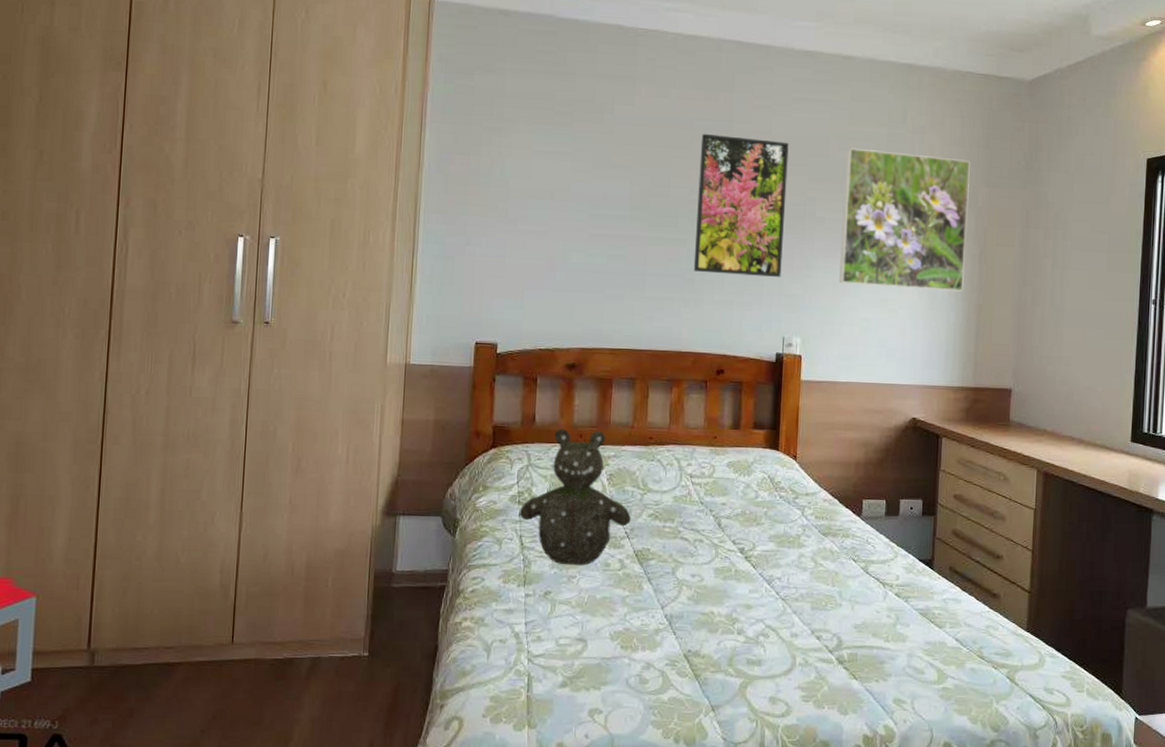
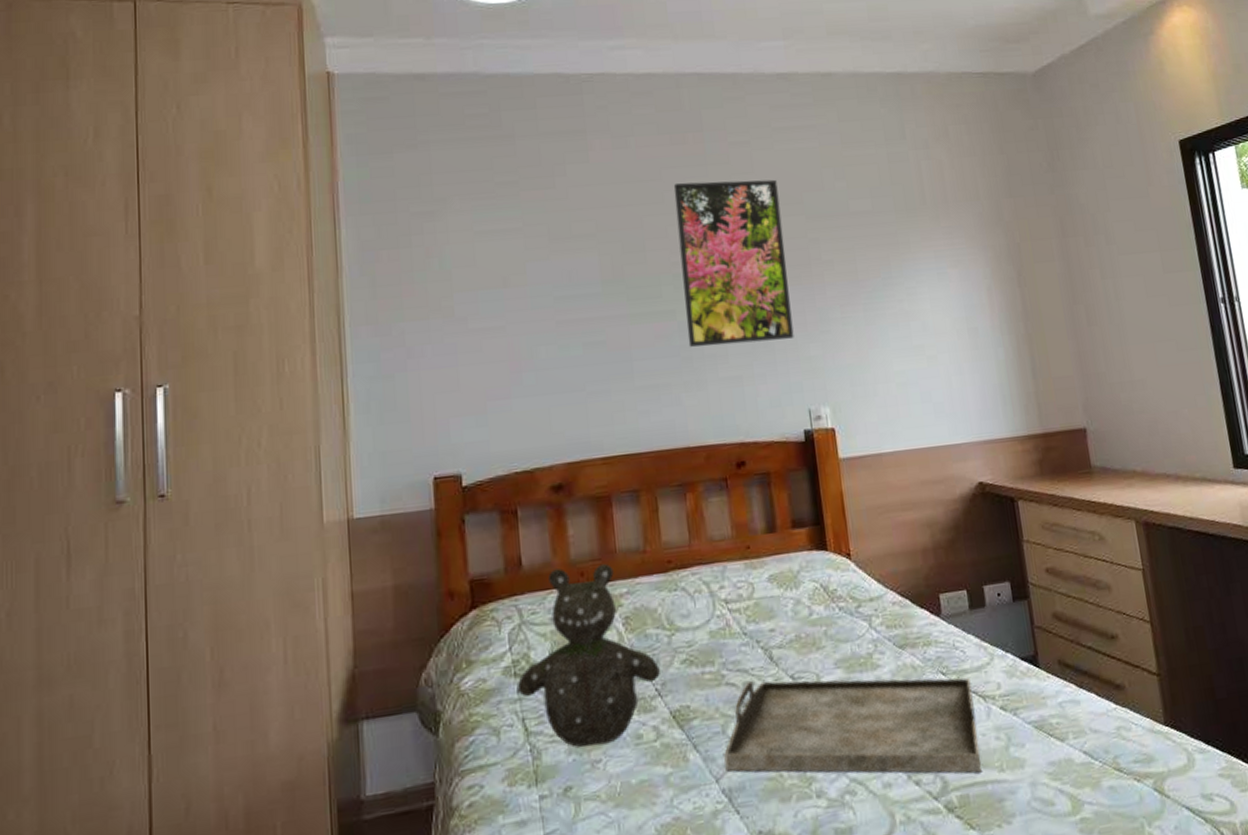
serving tray: none [670,539,875,639] -> present [724,678,981,773]
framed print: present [839,147,970,292] -> none [844,170,1007,335]

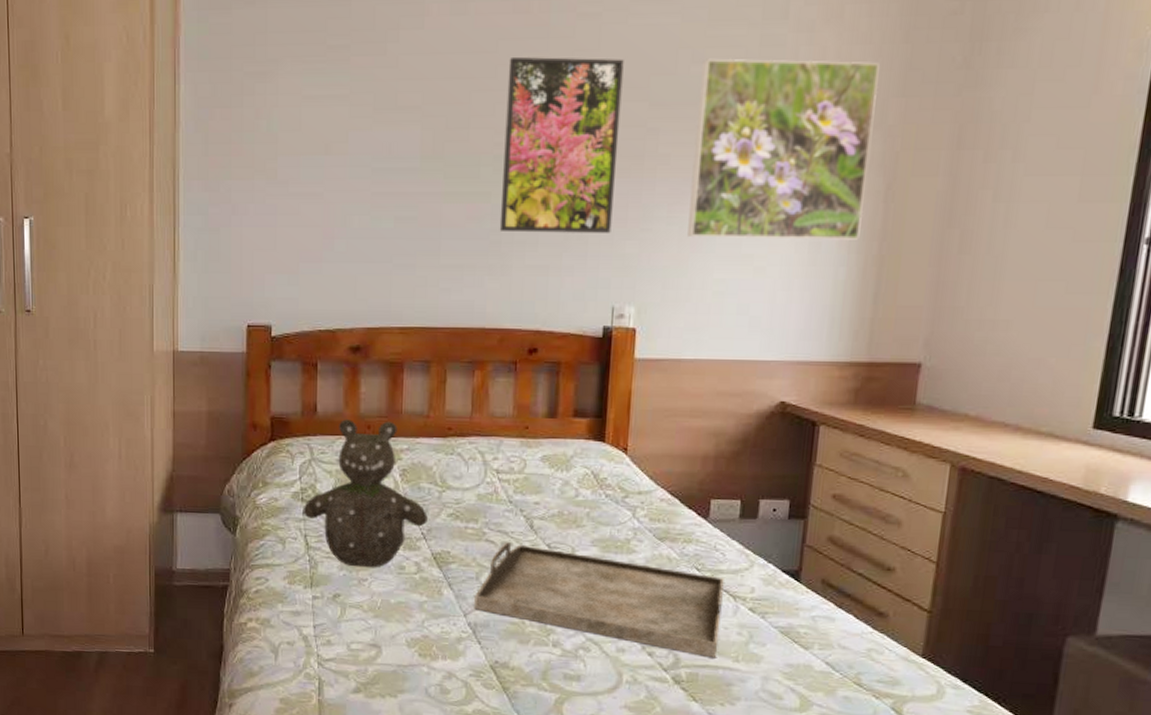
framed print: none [844,170,1007,335] -> present [687,58,880,240]

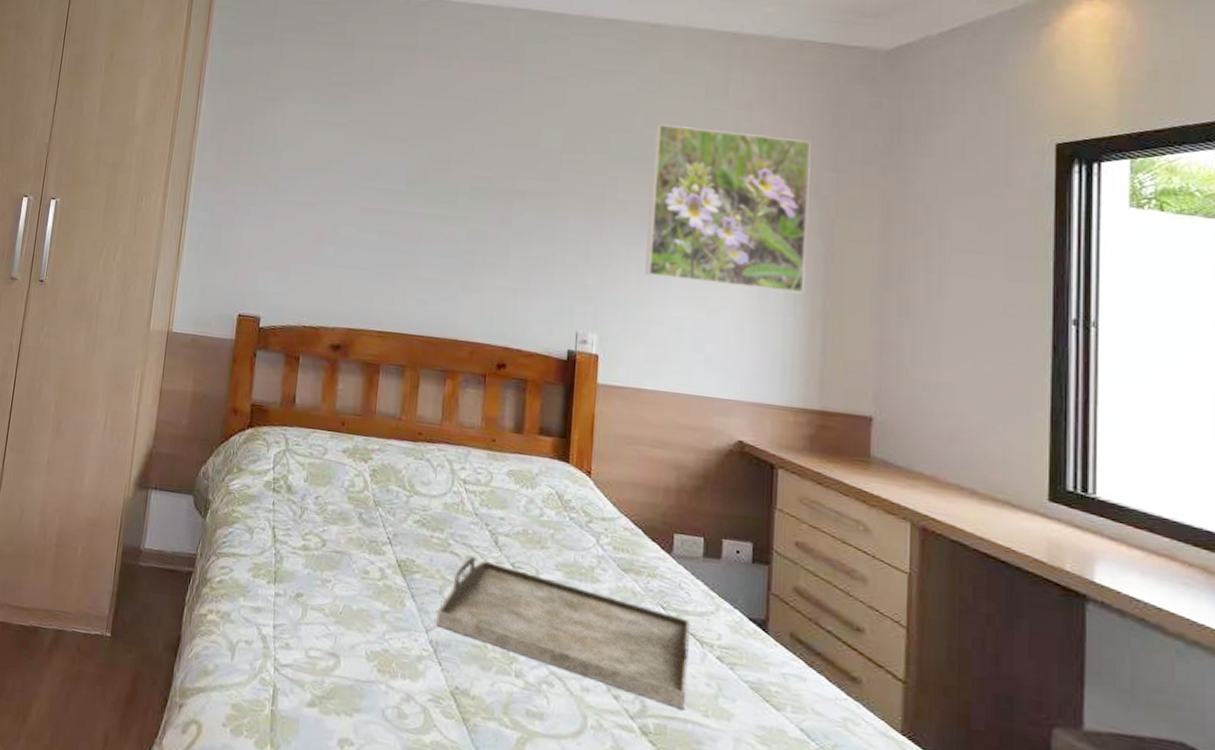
teddy bear: present [302,419,428,568] -> none [273,413,395,570]
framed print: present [499,56,624,233] -> none [473,105,586,264]

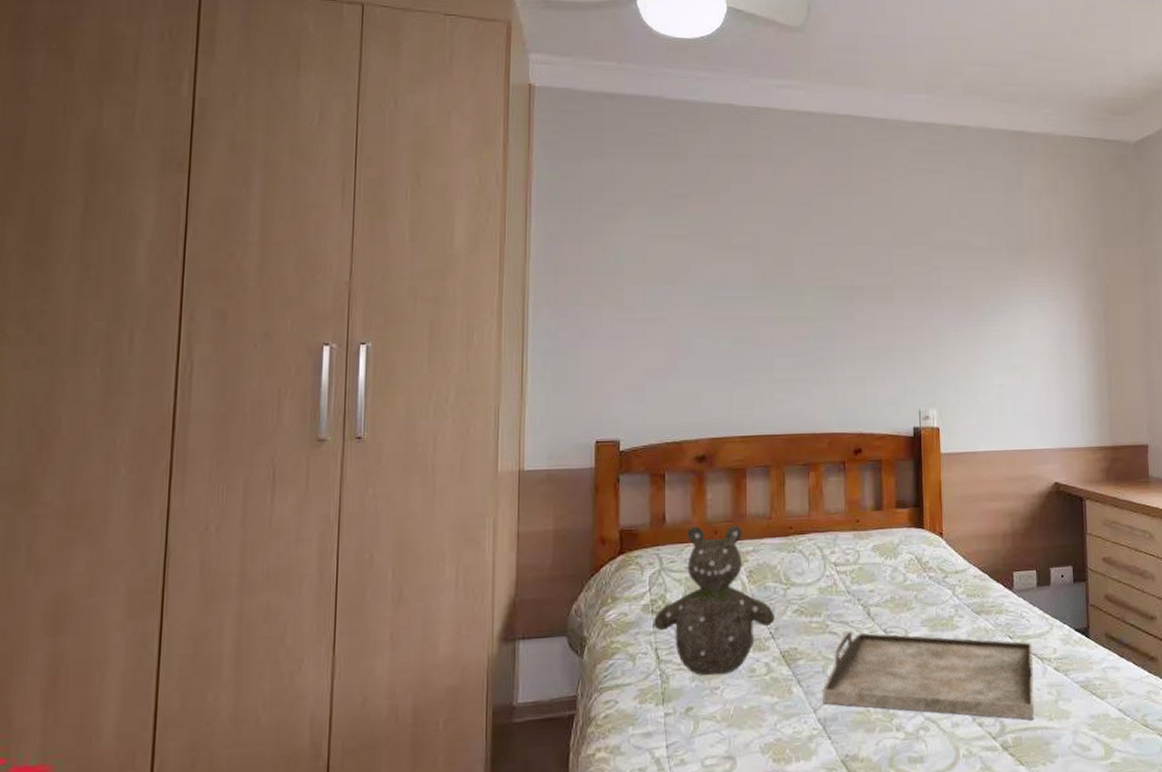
teddy bear: none [273,413,395,570] -> present [653,524,775,676]
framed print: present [645,123,811,294] -> none [967,215,1092,352]

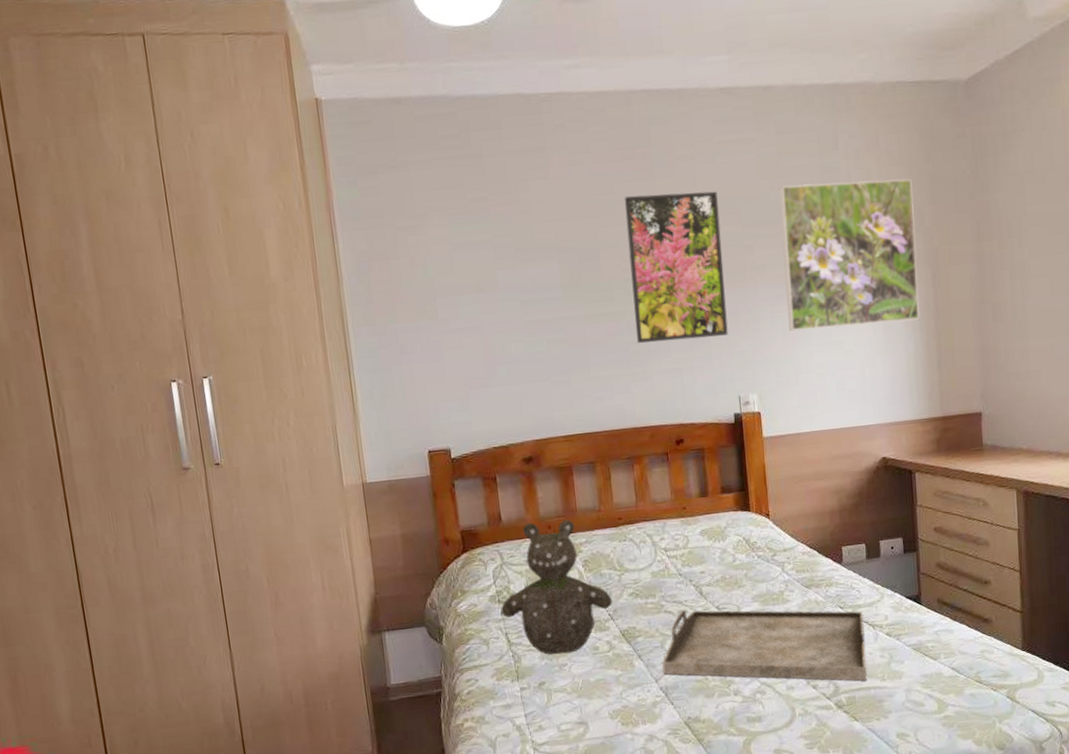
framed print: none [821,208,912,350] -> present [624,191,728,343]
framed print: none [967,215,1092,352] -> present [779,178,920,332]

